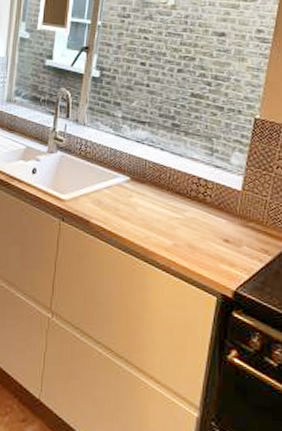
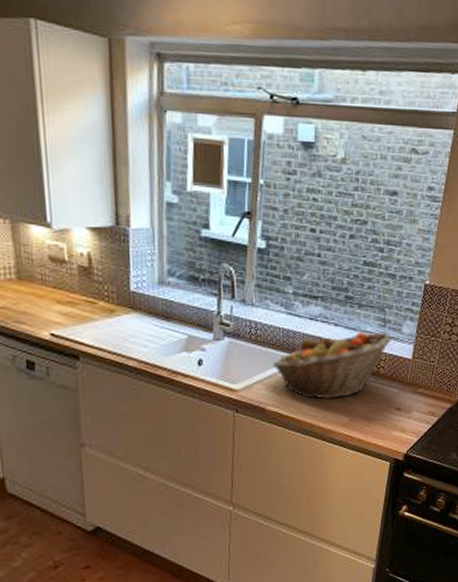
fruit basket: none [99,158,219,221] -> present [273,332,391,399]

